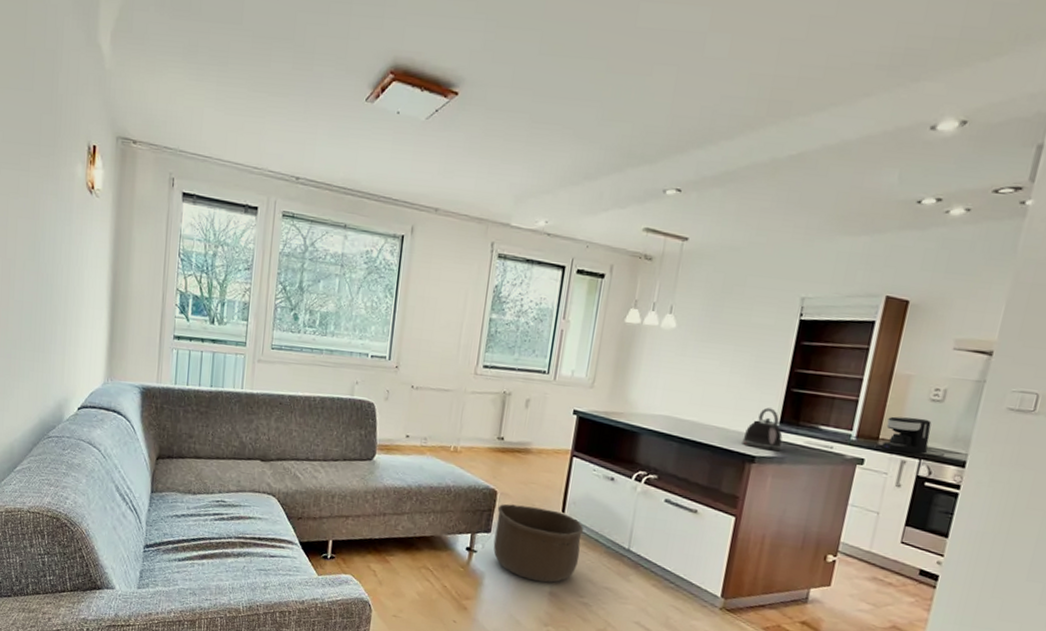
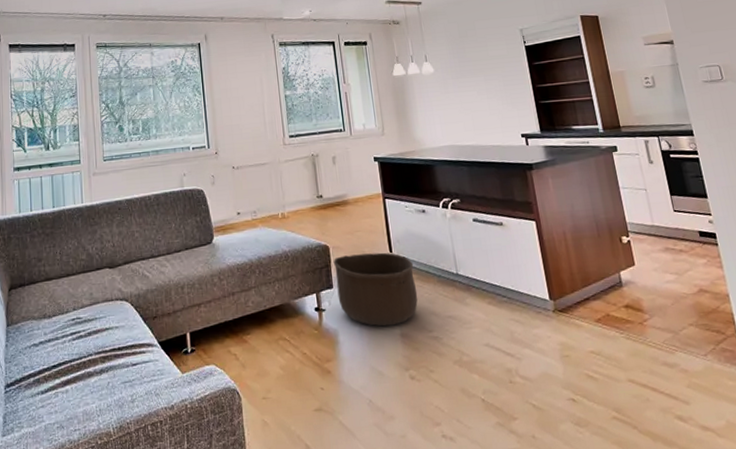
kettle: present [742,407,783,452] -> none [516,120,550,157]
coffee maker: present [875,416,944,458] -> none [620,103,674,136]

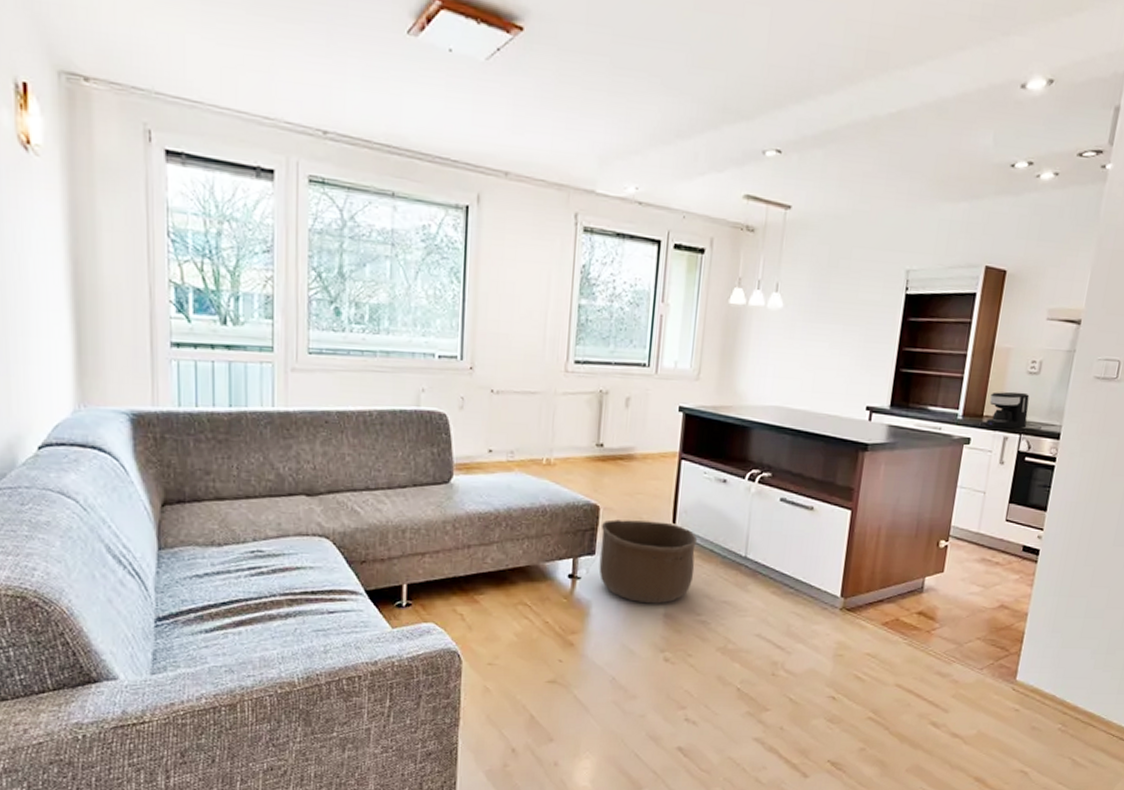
coffee maker: none [620,103,674,136] -> present [980,391,1041,432]

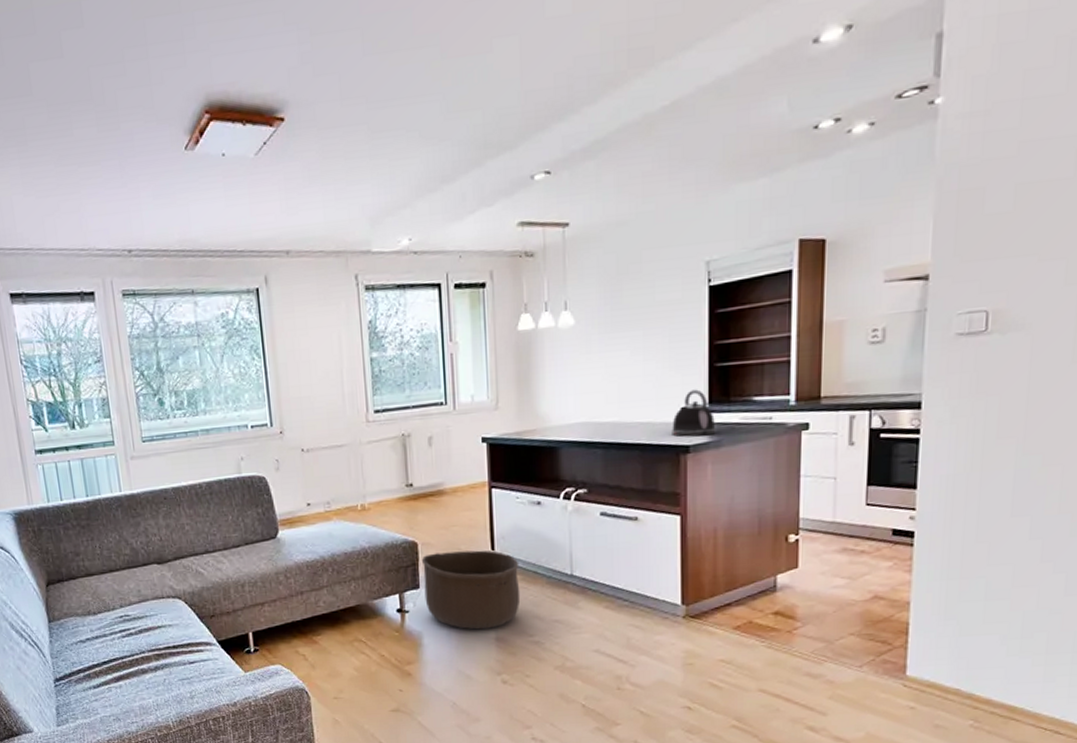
kettle: none [854,390,894,437] -> present [672,389,716,437]
coffee maker: present [980,391,1041,432] -> none [819,365,896,410]

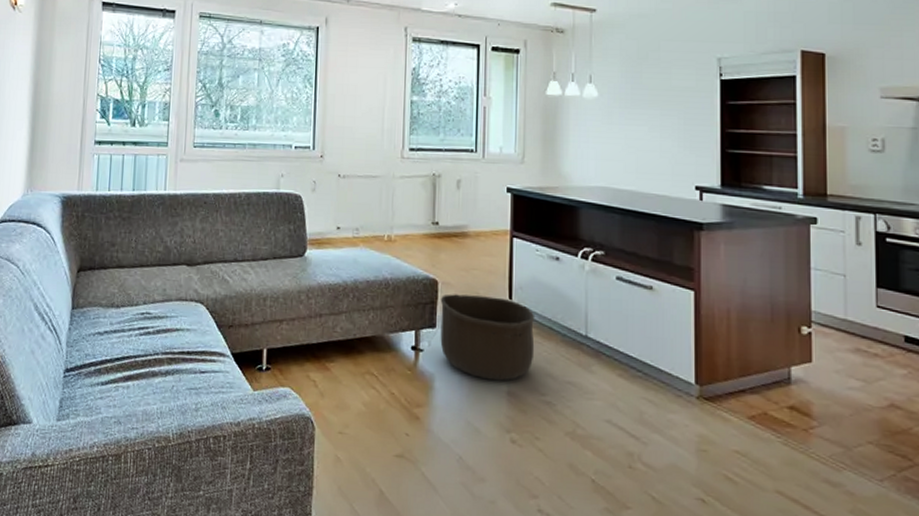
kettle: present [672,389,716,437] -> none [686,171,728,216]

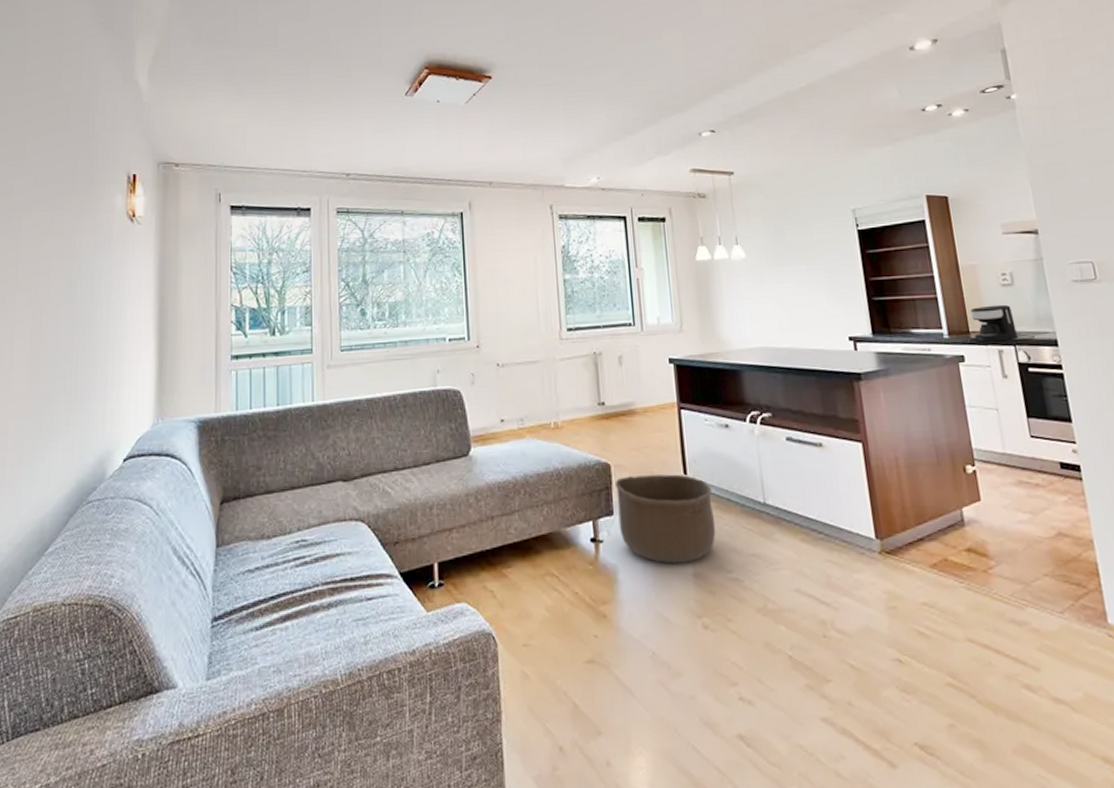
coffee maker: none [826,170,899,211] -> present [969,304,1035,344]

